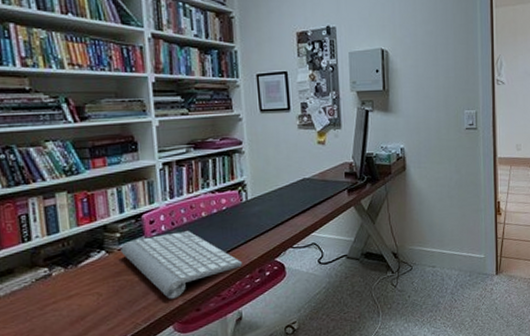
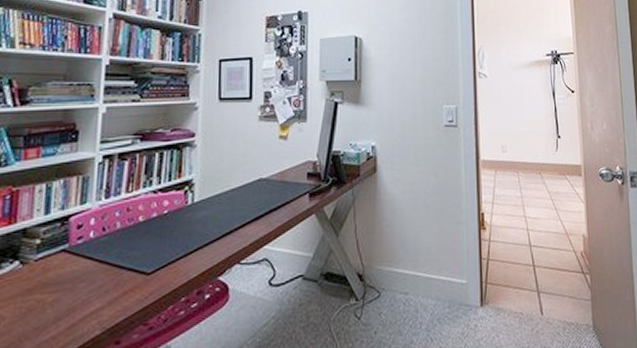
computer keyboard: present [120,231,242,299] -> none [37,239,178,327]

